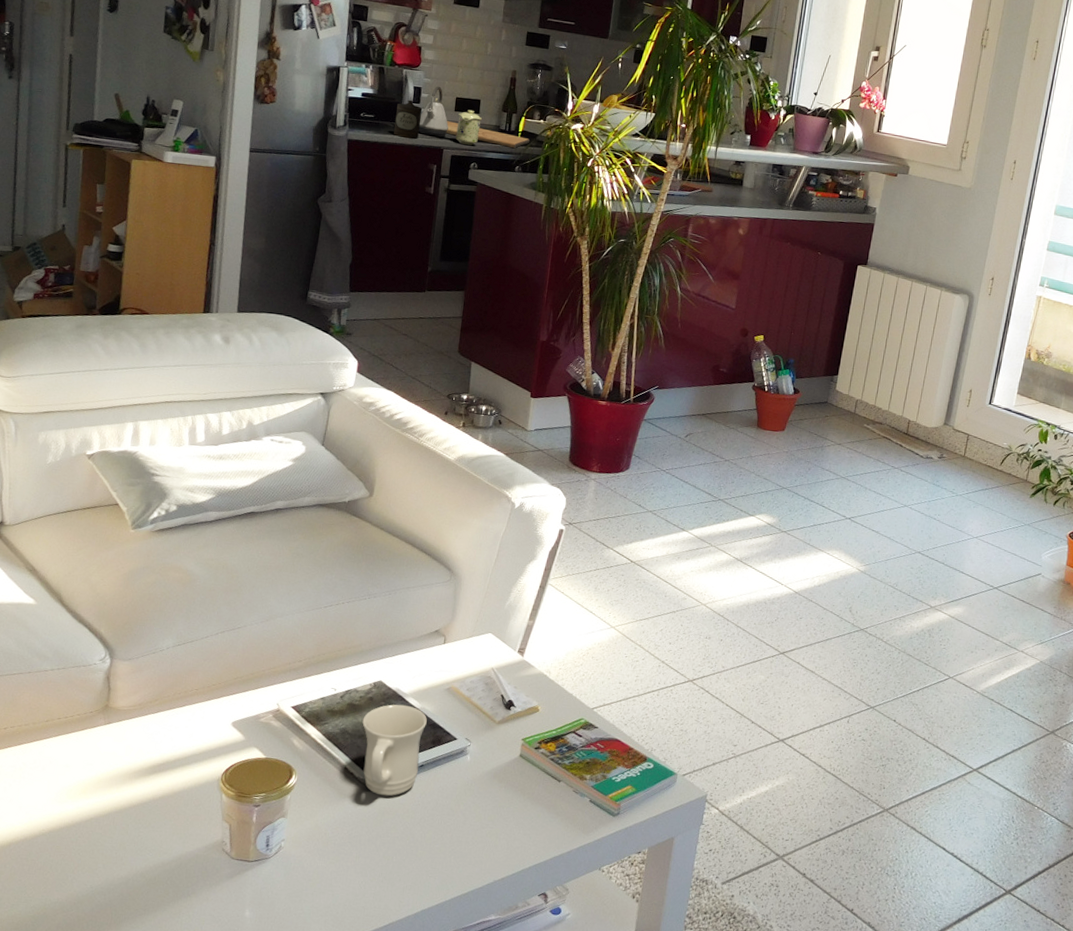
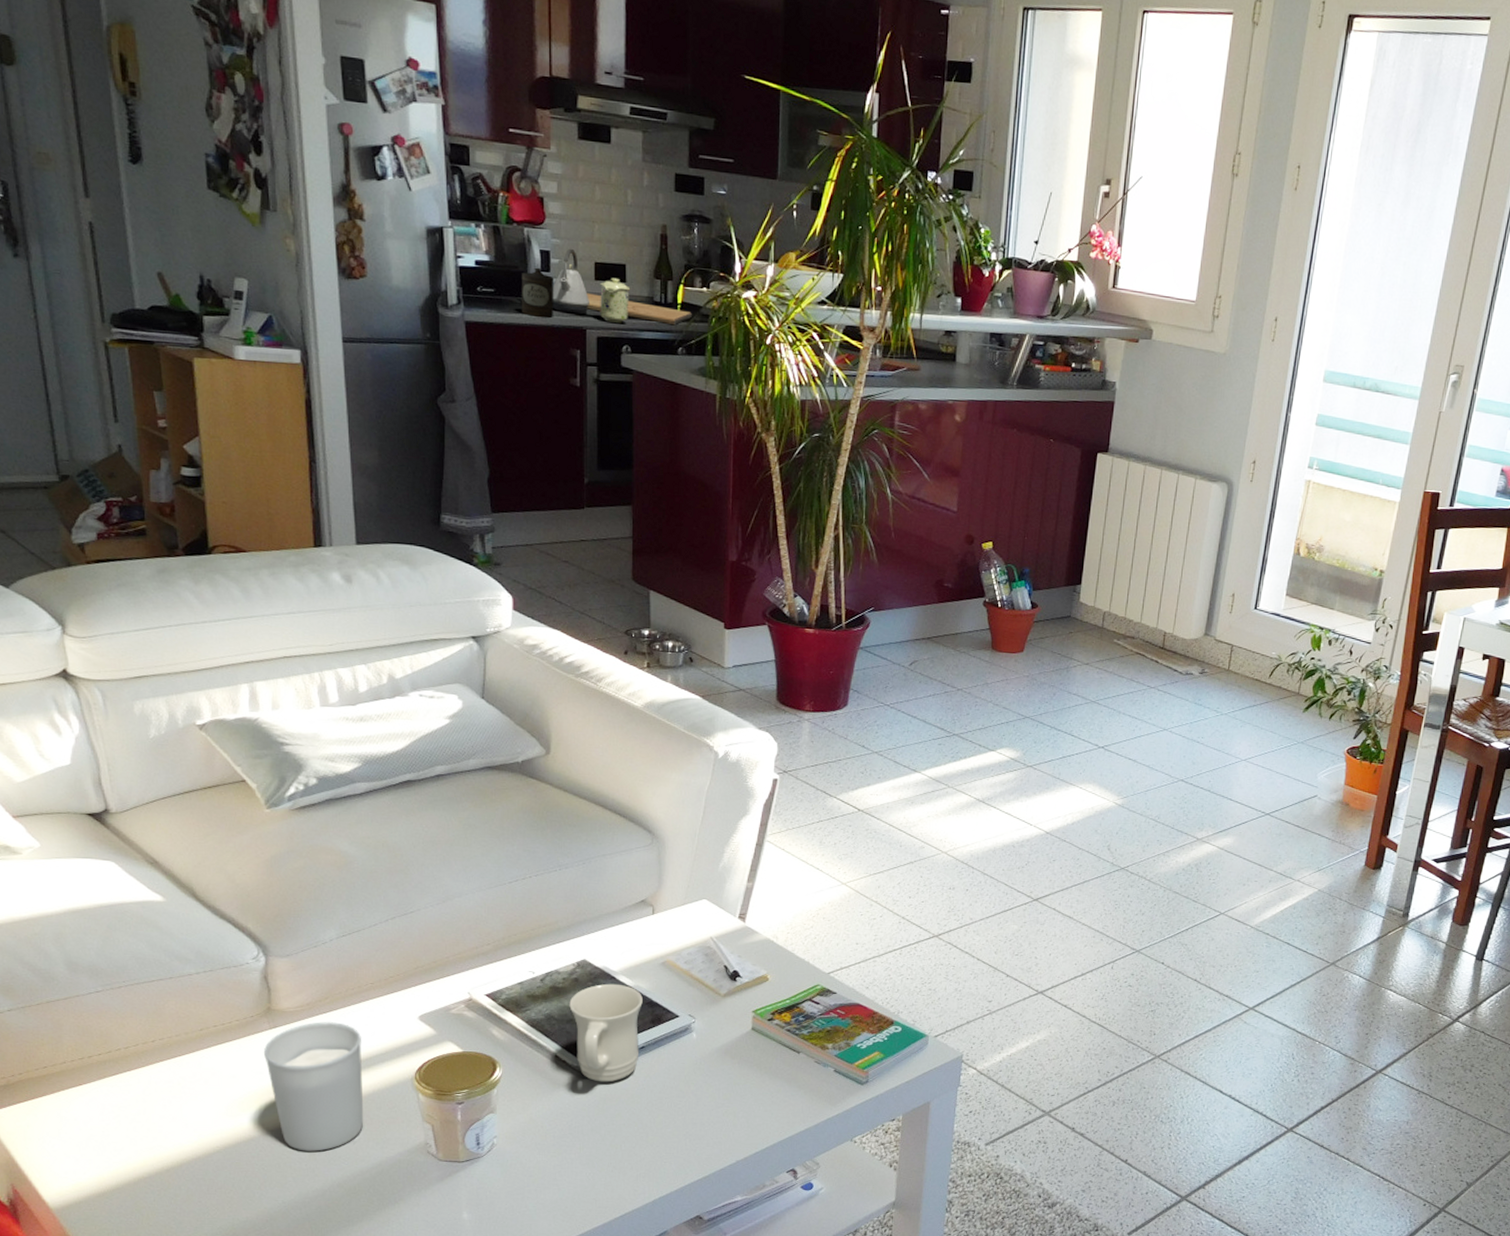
candle holder: none [96,721,181,842] -> present [264,1022,364,1152]

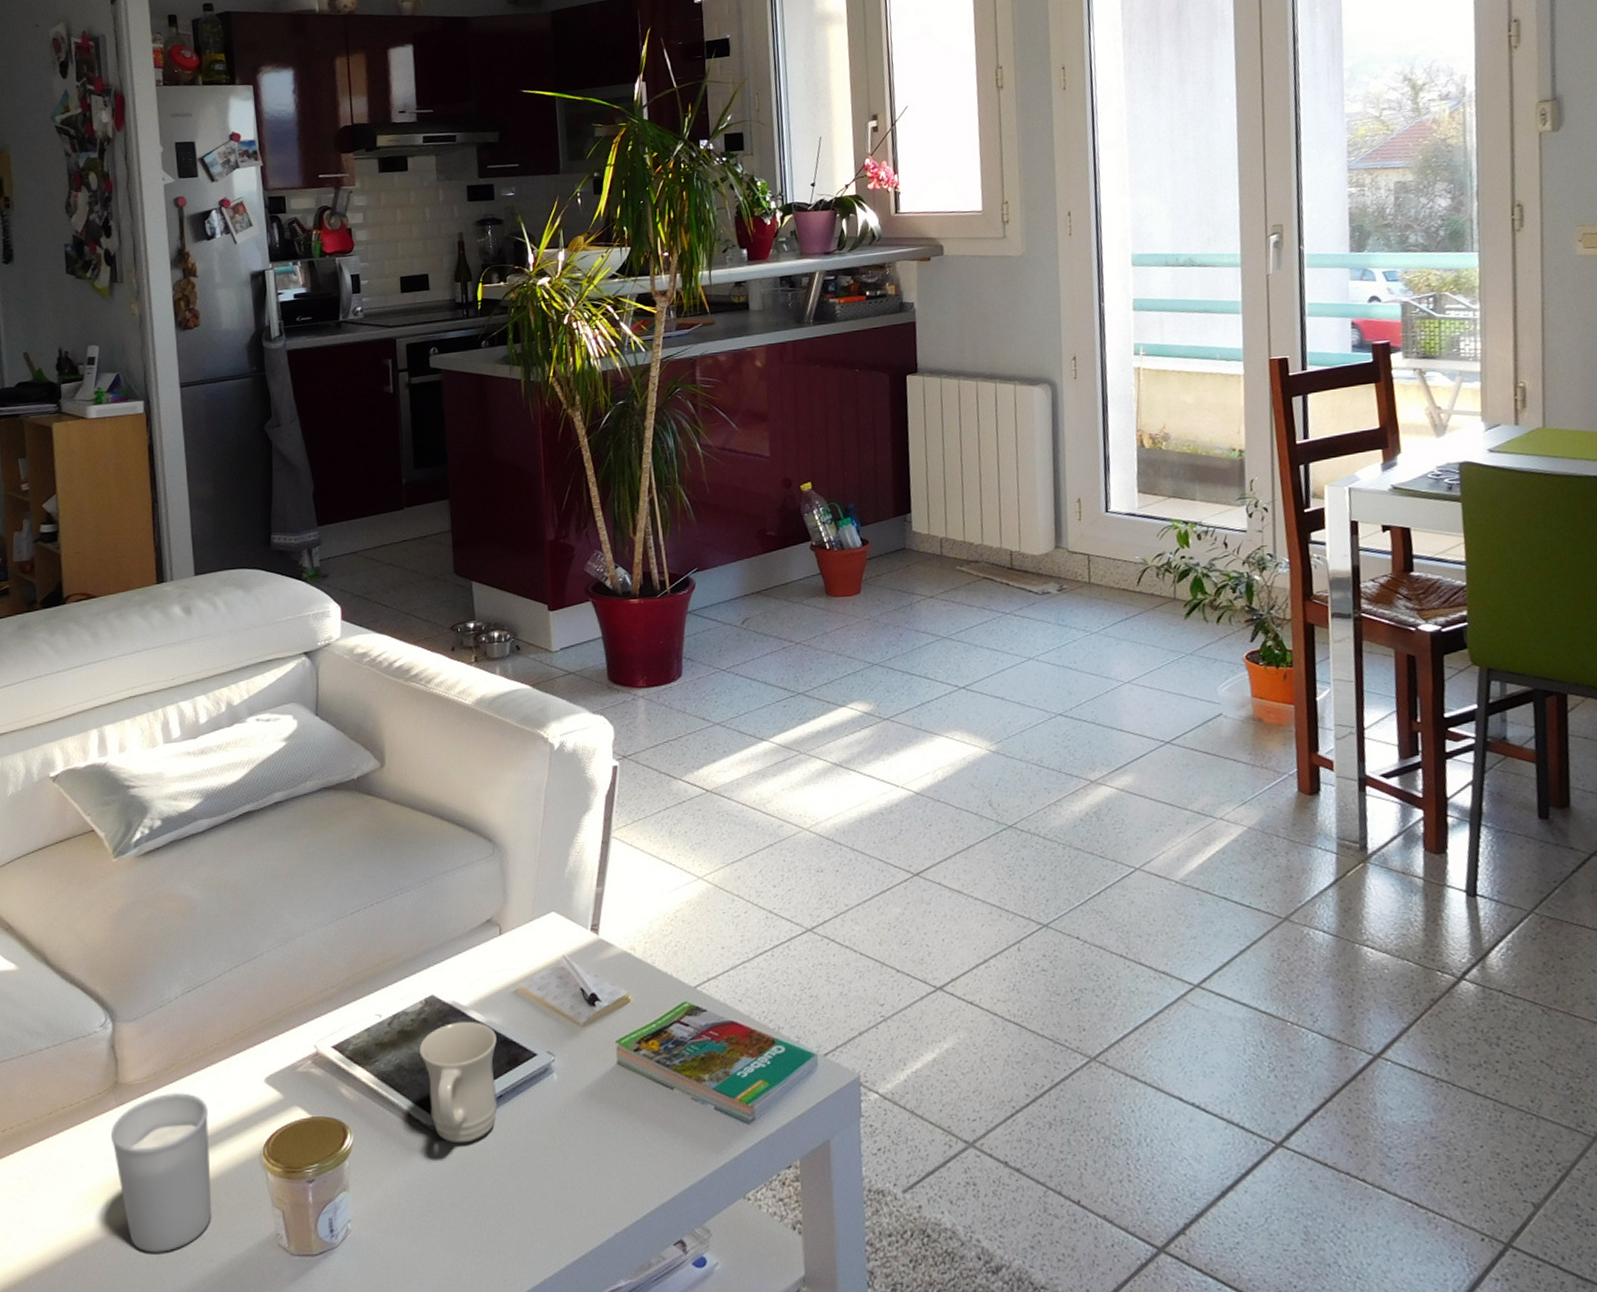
canister: present [521,267,554,318] -> none [335,290,365,335]
kettle: present [552,248,589,314] -> none [363,268,397,328]
cutting board: present [587,293,693,326] -> none [394,305,493,322]
mug: present [600,277,631,323] -> none [406,287,434,329]

